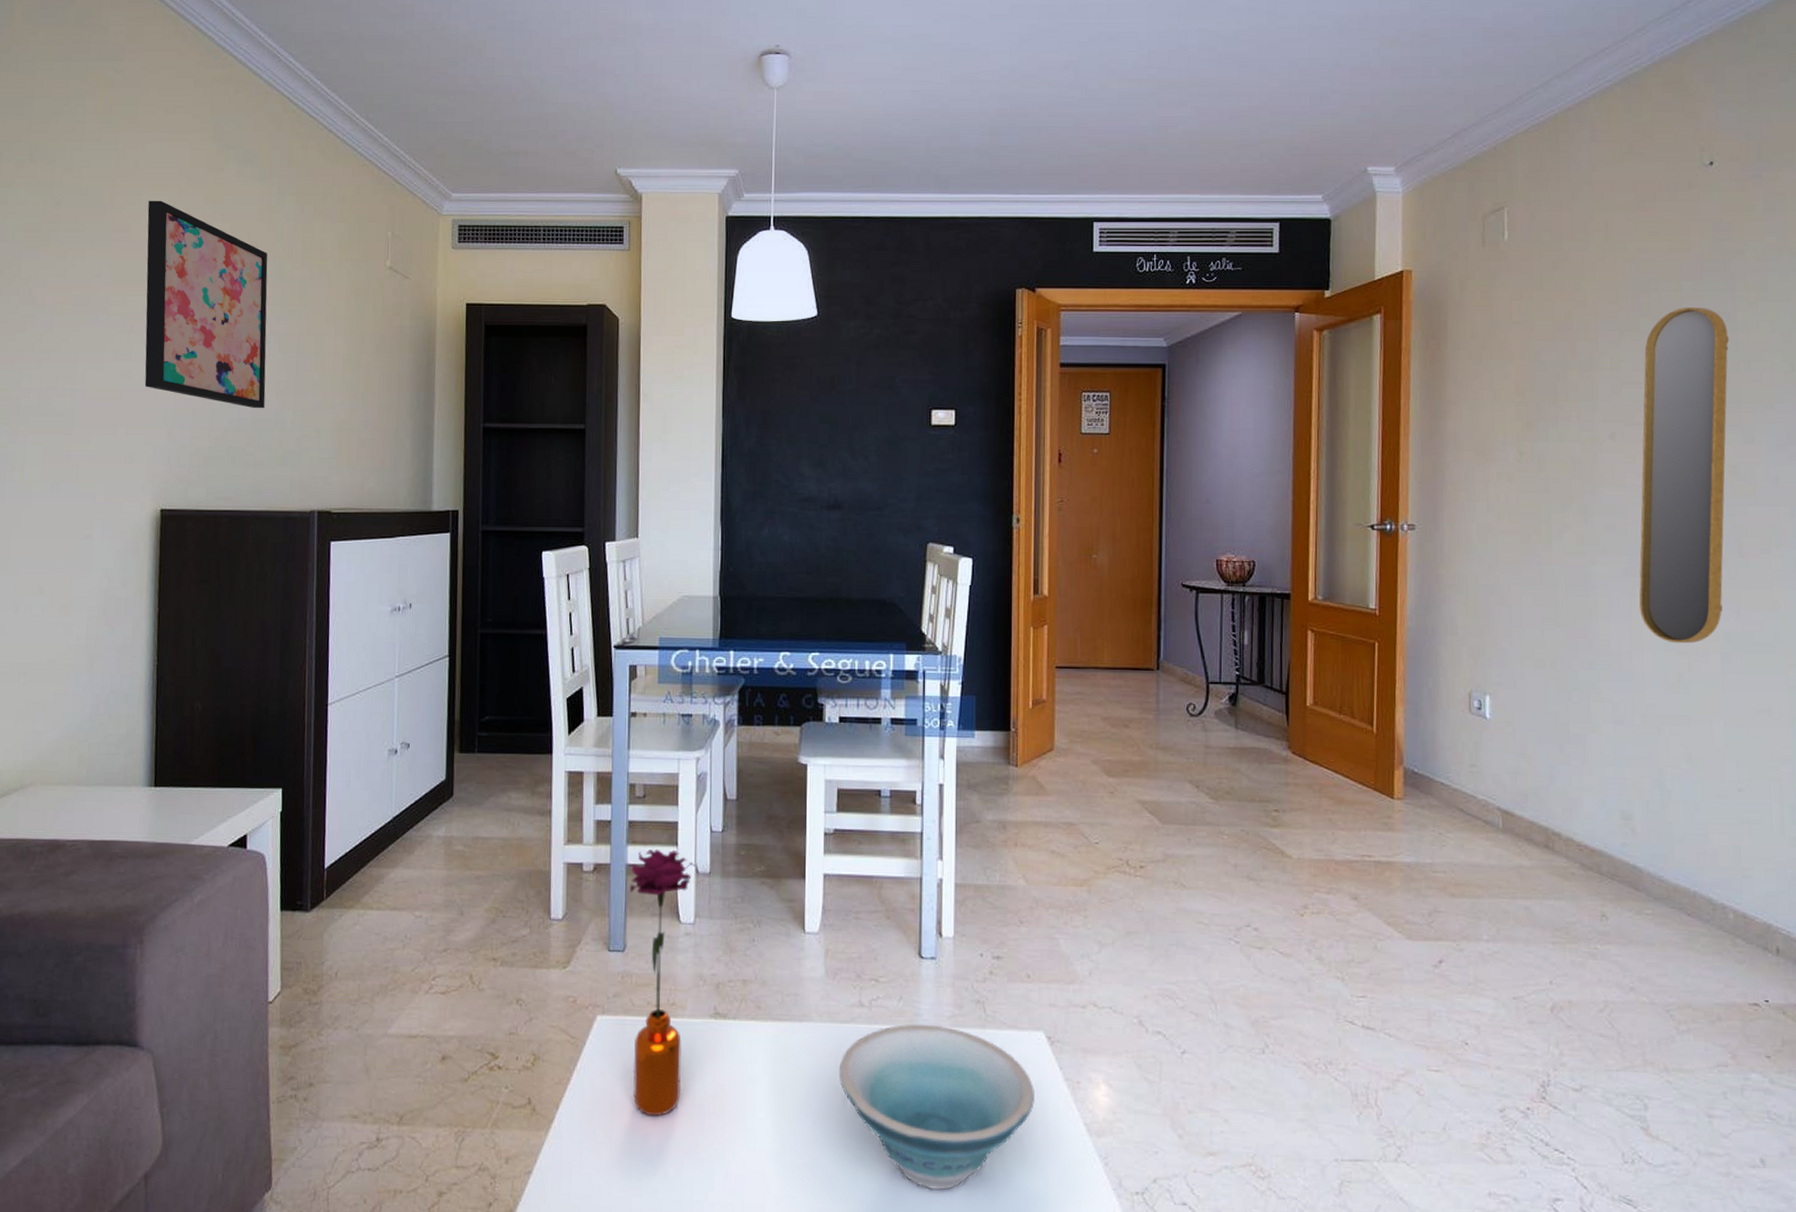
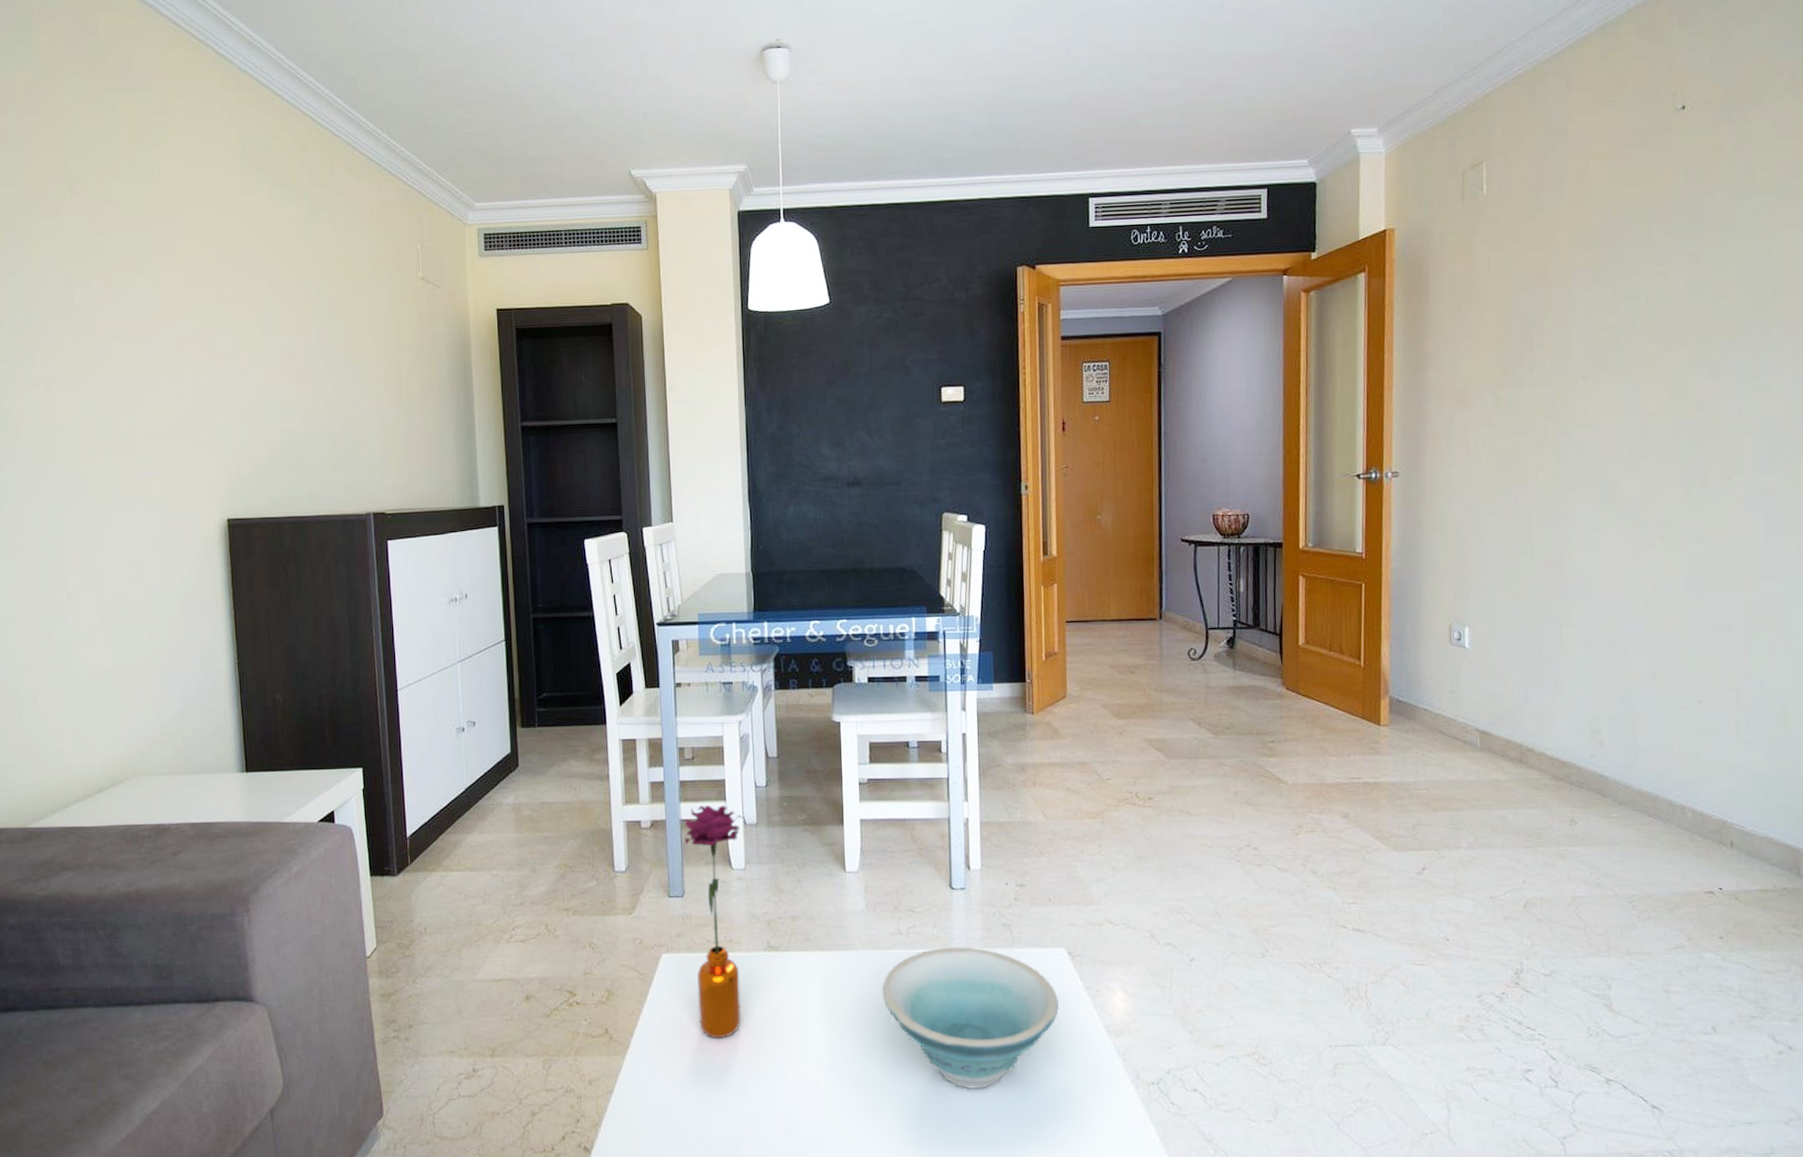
wall art: present [144,200,268,409] -> none [187,225,315,420]
home mirror: present [1639,308,1729,644] -> none [1608,250,1697,570]

